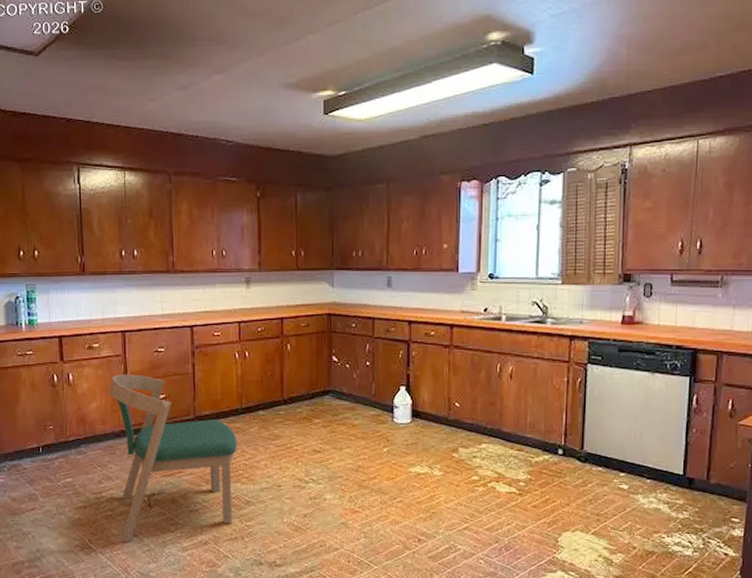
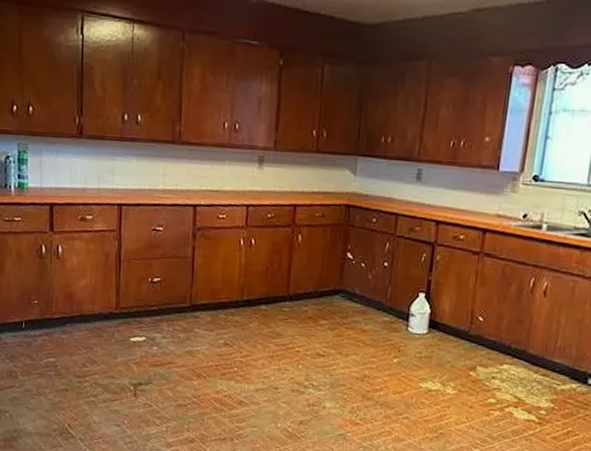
dining chair: present [109,374,237,543] -> none [100,251,235,432]

